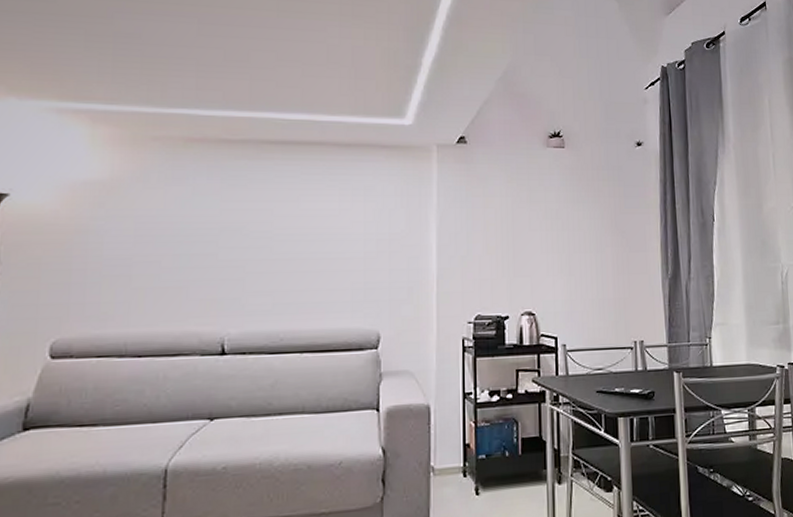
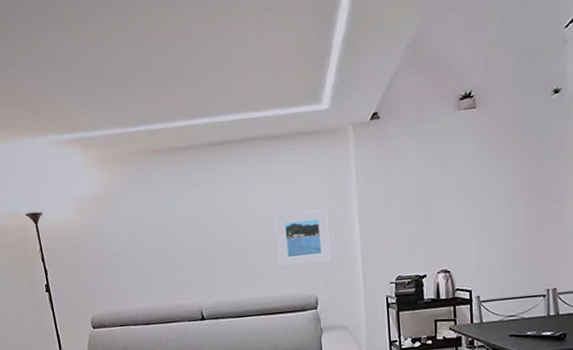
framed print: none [336,231,401,294] -> present [275,209,332,267]

